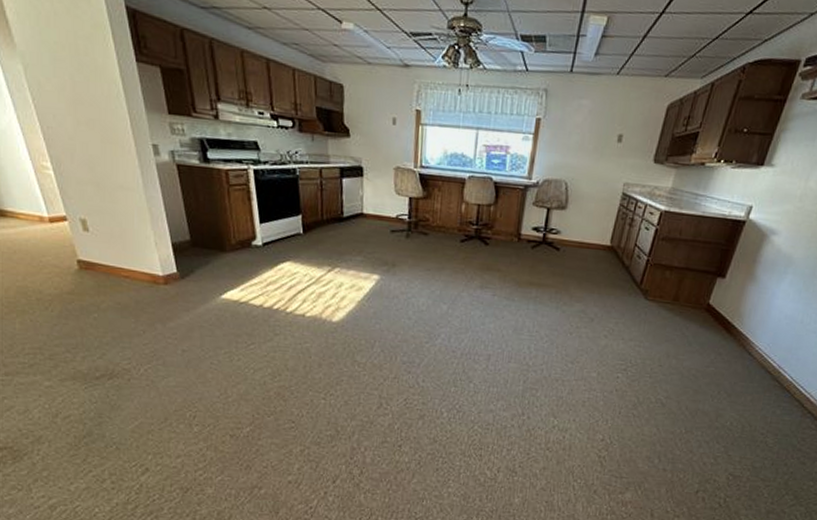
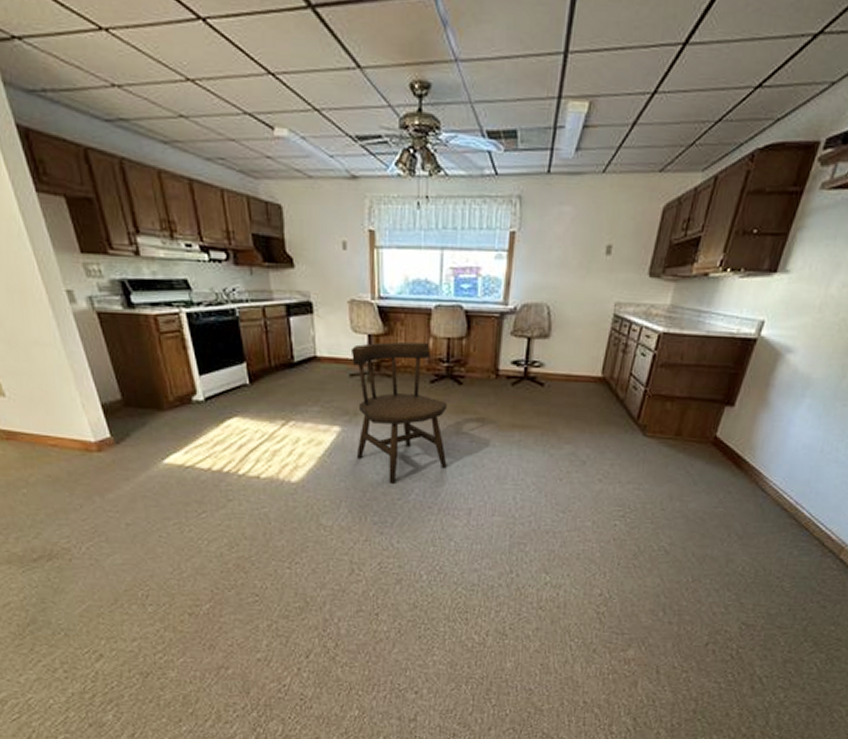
dining chair: none [391,204,475,328] -> present [350,341,448,483]

